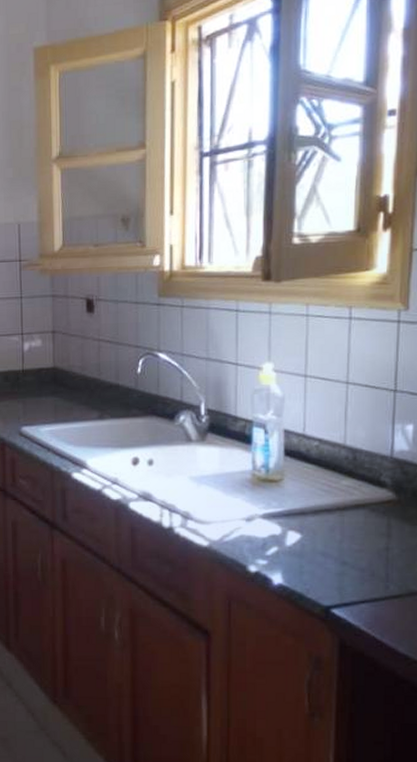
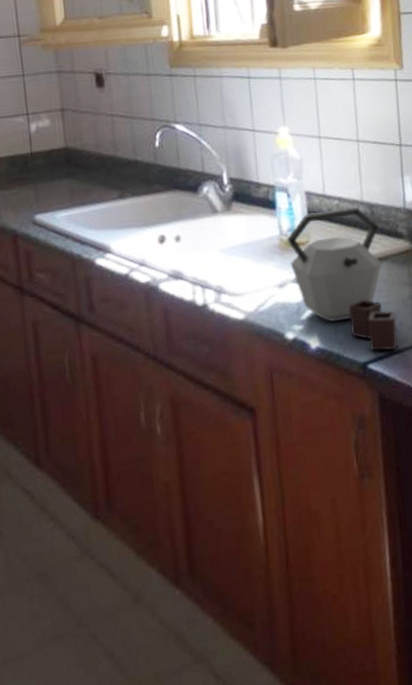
kettle: none [259,450,370,599] -> present [286,207,399,351]

